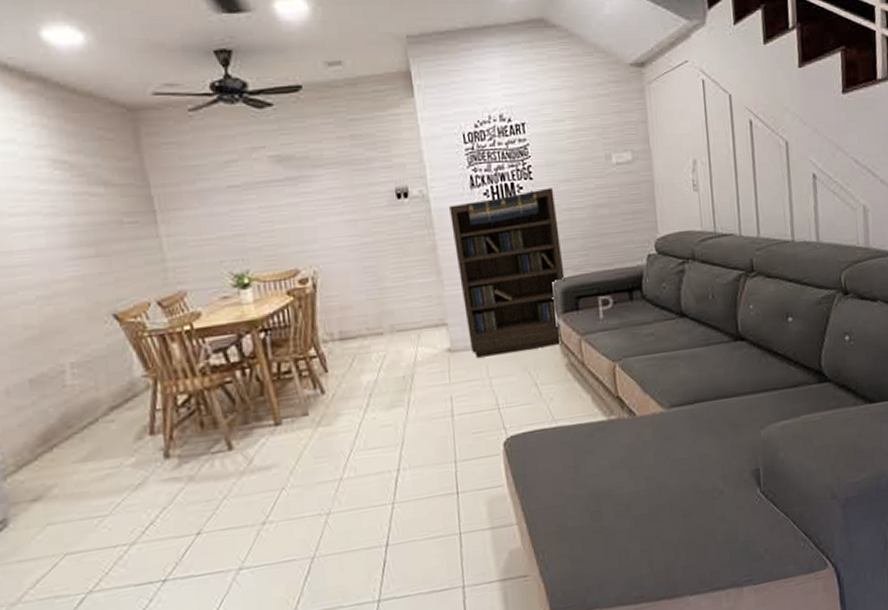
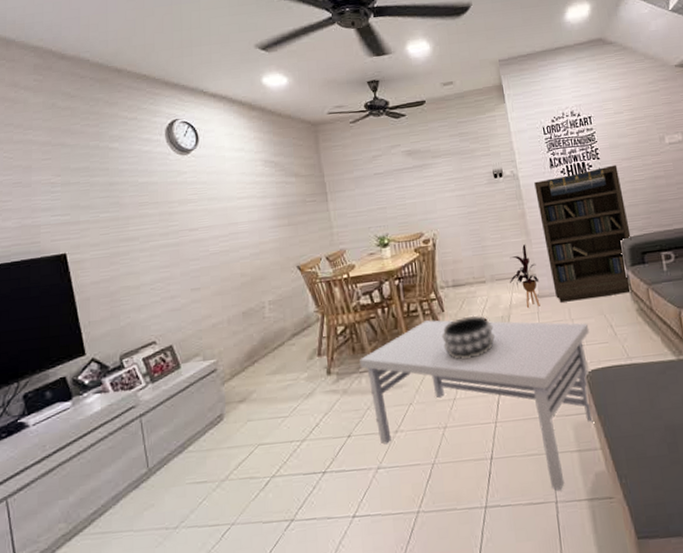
coffee table: none [211,381,510,574] -> present [360,320,593,490]
decorative bowl: none [325,375,394,431] -> present [442,315,495,359]
house plant: none [415,285,452,365] -> present [510,243,540,308]

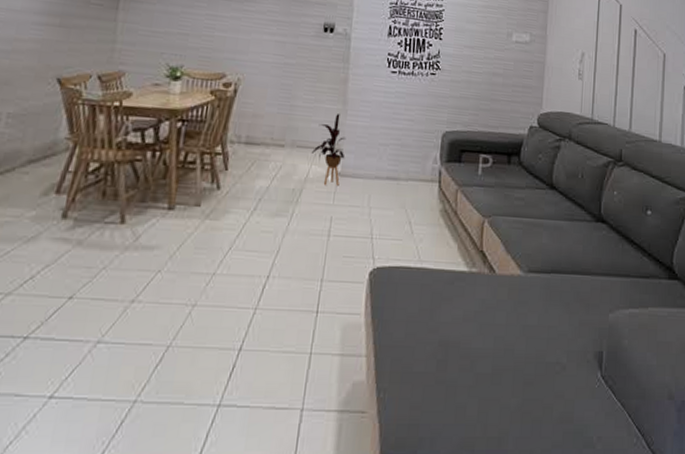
coffee table: present [360,320,593,490] -> none [107,176,386,396]
decorative bowl: present [442,315,495,359] -> none [216,180,281,230]
bookcase: present [534,165,632,302] -> none [358,47,458,191]

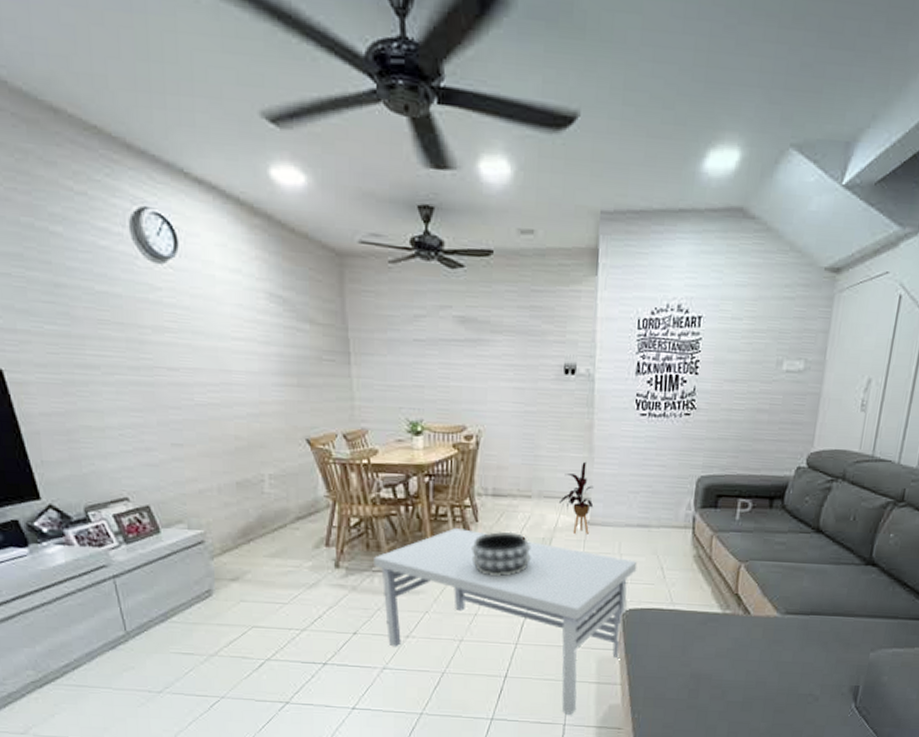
coffee table: none [107,176,386,396] -> present [374,528,638,715]
decorative bowl: none [216,180,281,230] -> present [471,531,531,576]

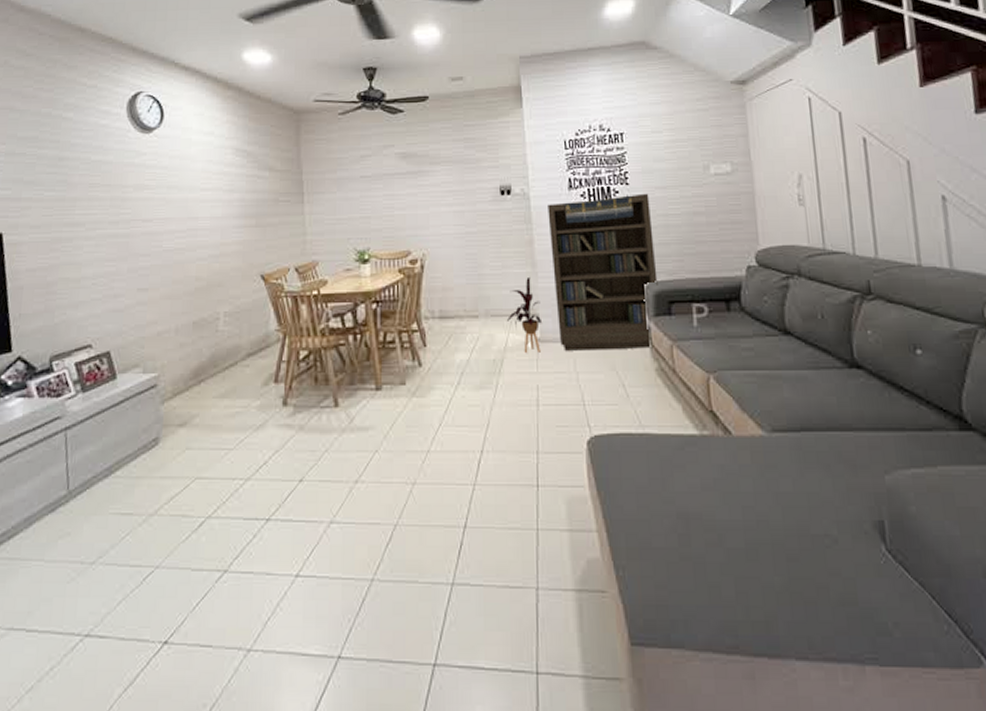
coffee table: present [374,528,638,715] -> none [322,355,597,574]
decorative bowl: present [471,531,531,576] -> none [421,355,483,404]
bookcase: none [608,385,717,537] -> present [548,193,658,351]

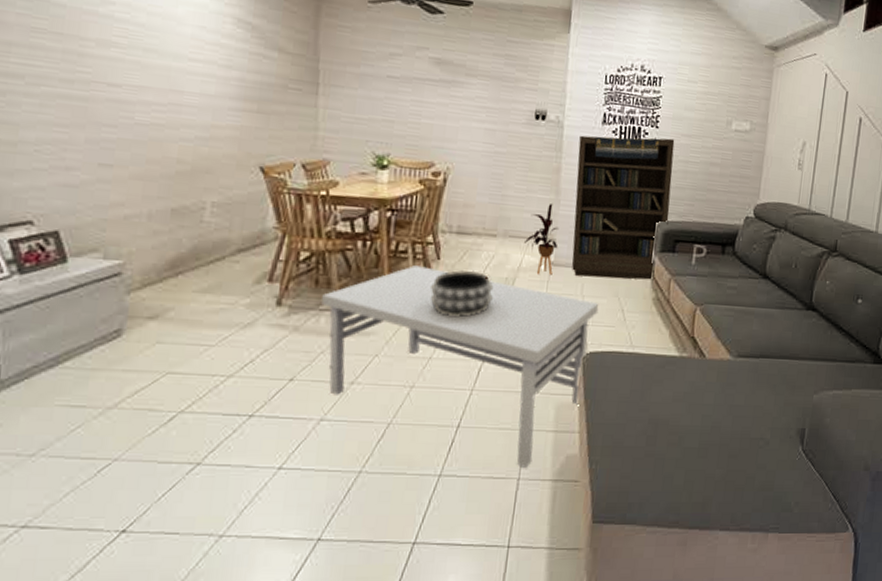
coffee table: none [322,355,597,574] -> present [321,265,599,468]
decorative bowl: none [421,355,483,404] -> present [430,269,494,317]

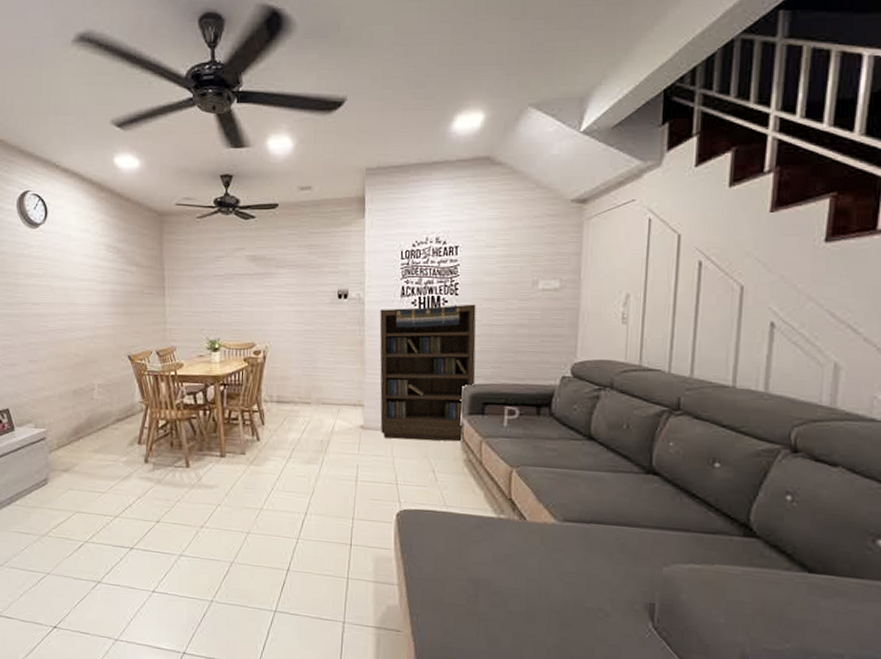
coffee table: present [321,265,599,468] -> none [176,430,410,613]
decorative bowl: present [430,269,494,317] -> none [258,433,311,474]
house plant: present [525,203,559,275] -> none [336,372,367,438]

